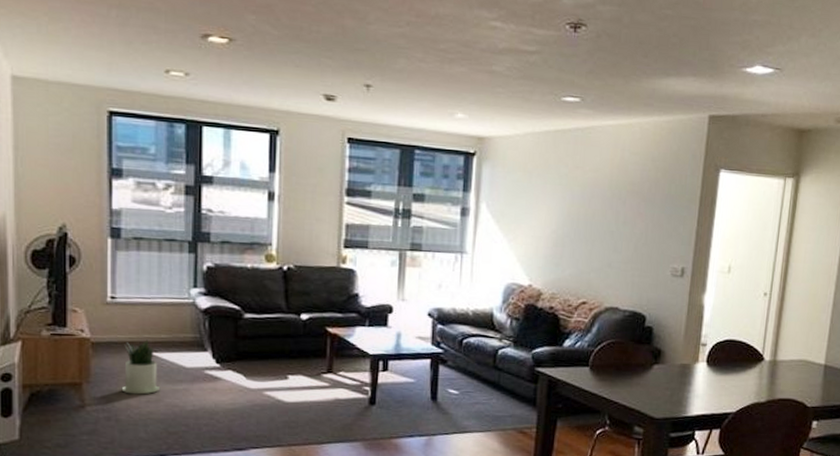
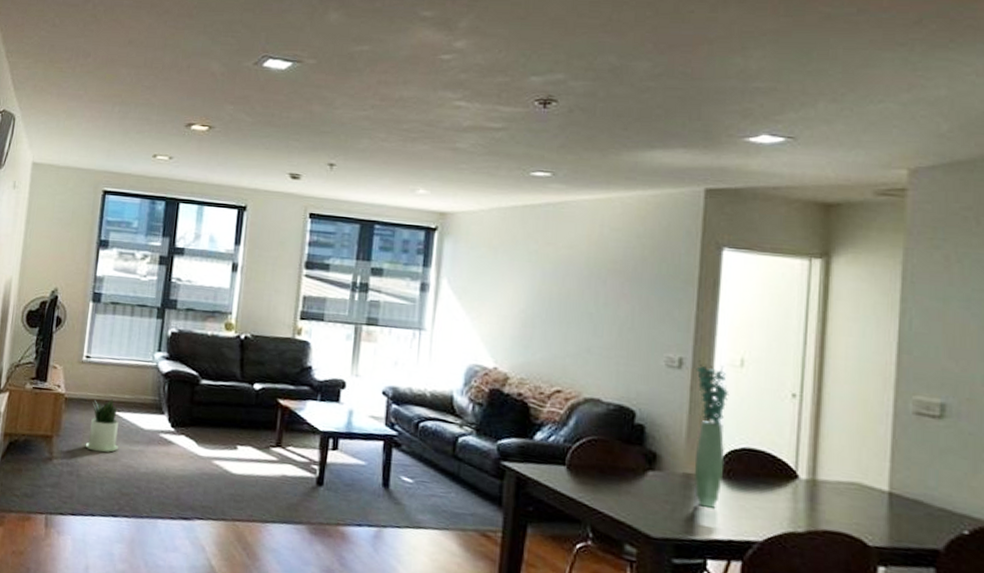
vase: none [688,269,719,390] -> present [694,360,730,508]

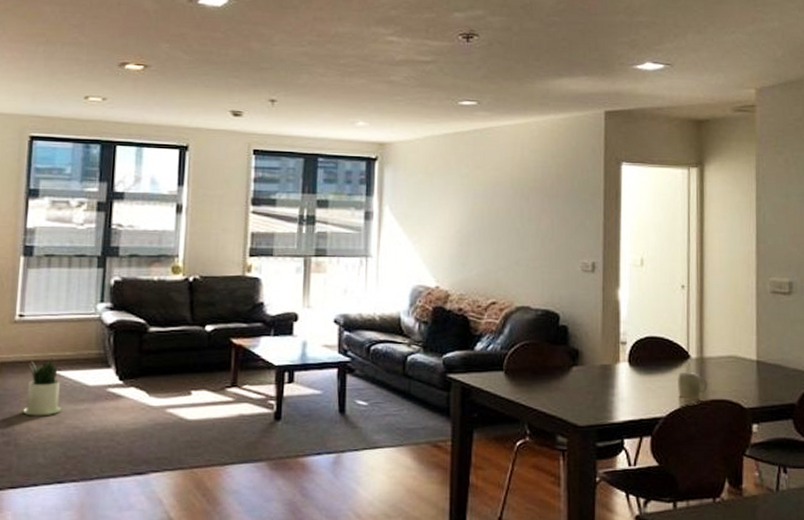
vase: present [694,360,730,508] -> none [606,263,634,393]
mug: none [779,493,821,528] -> present [677,372,708,399]

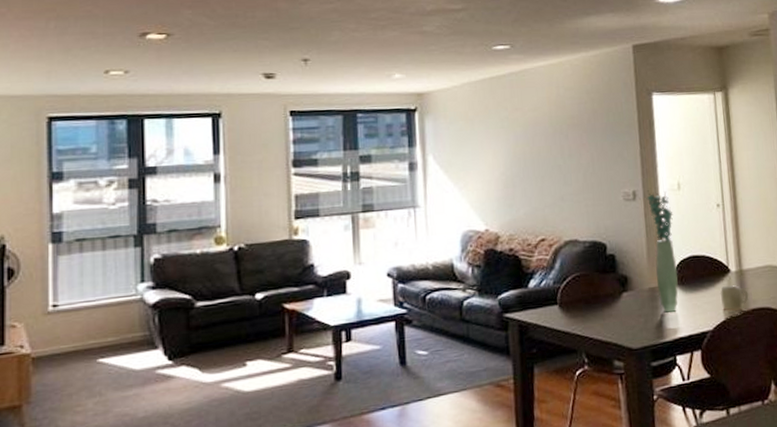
planter: present [23,358,61,416] -> none [65,346,108,410]
vase: none [606,263,634,393] -> present [646,190,679,313]

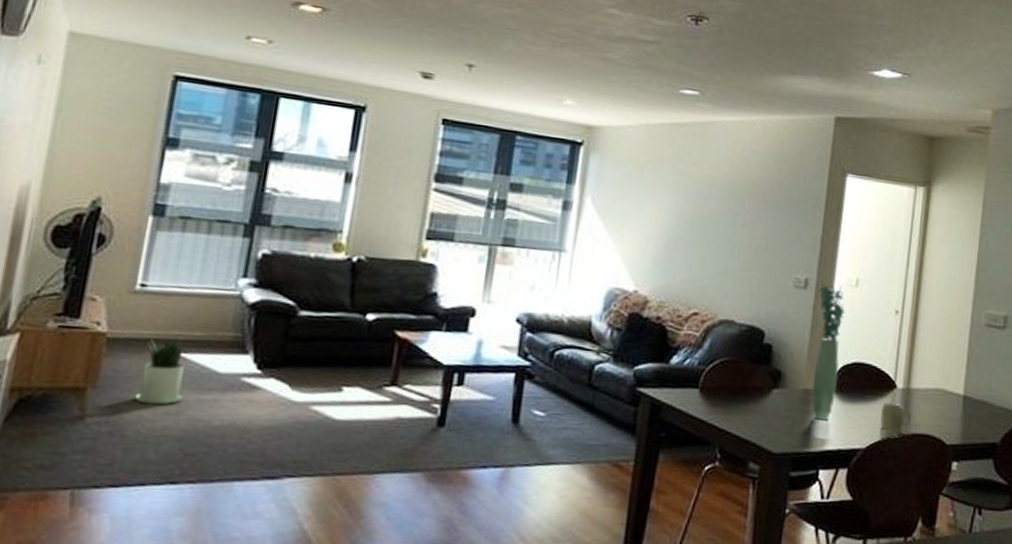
planter: none [65,346,108,410] -> present [134,337,185,405]

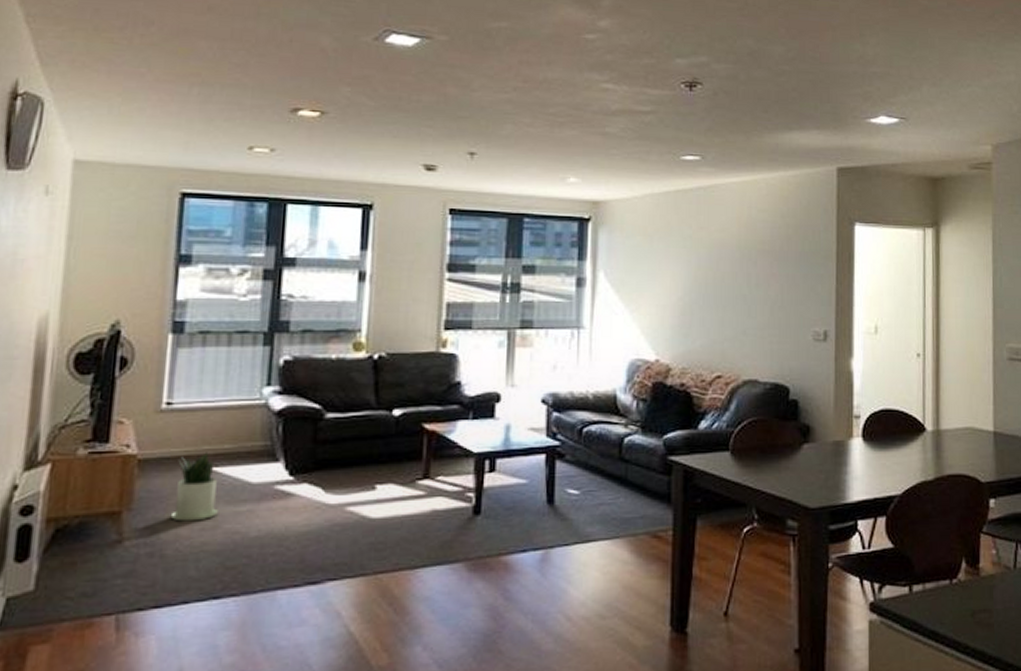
vase: present [812,281,846,421] -> none [838,331,868,470]
mug: present [880,403,912,432] -> none [912,446,945,475]

